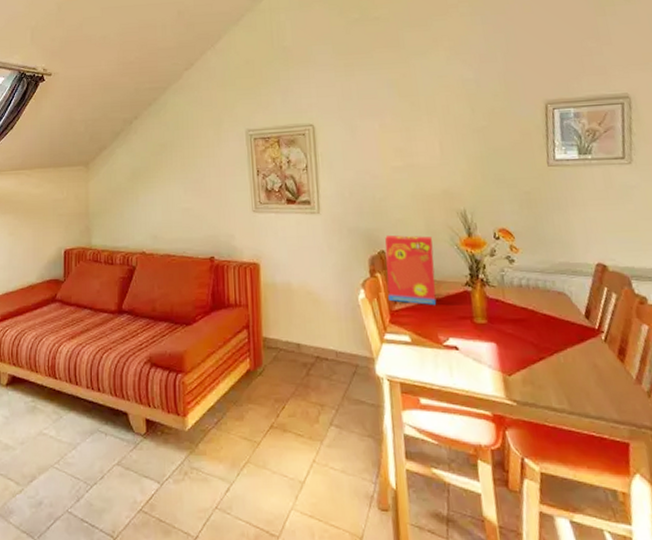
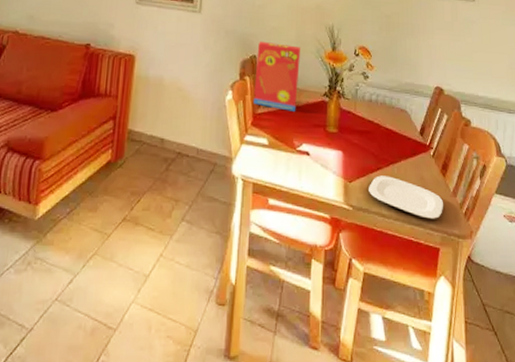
plate: none [532,366,627,412] -> present [369,175,443,220]

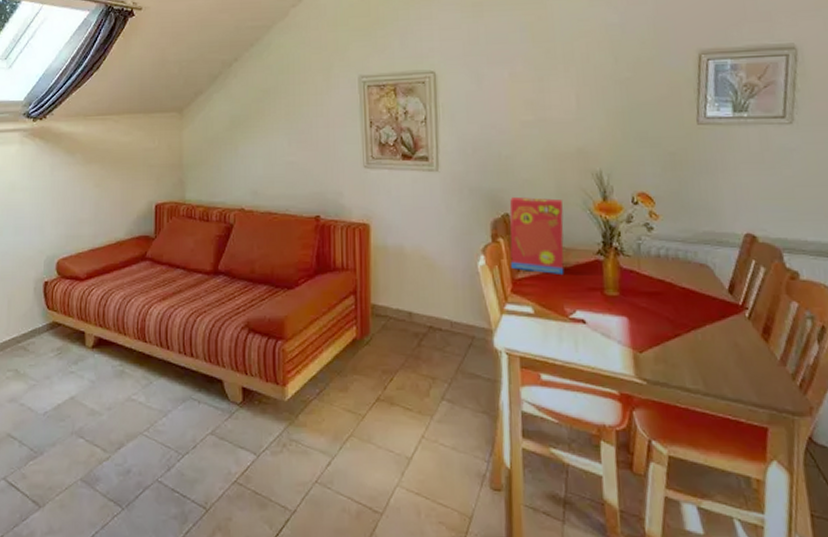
plate: present [369,175,443,220] -> none [665,343,769,395]

